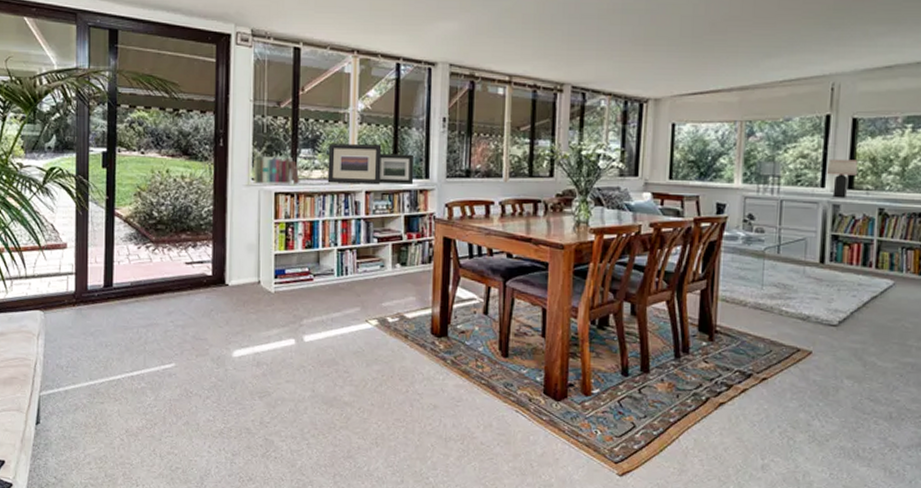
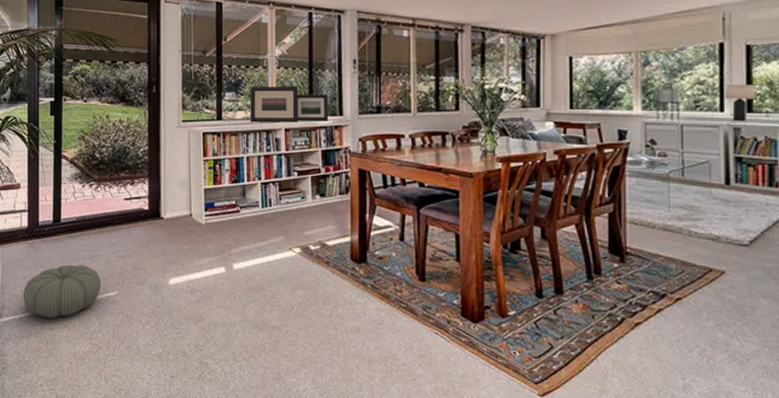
pouf: none [68,333,158,392] -> present [22,264,101,319]
books: present [253,155,300,185] -> none [183,99,225,125]

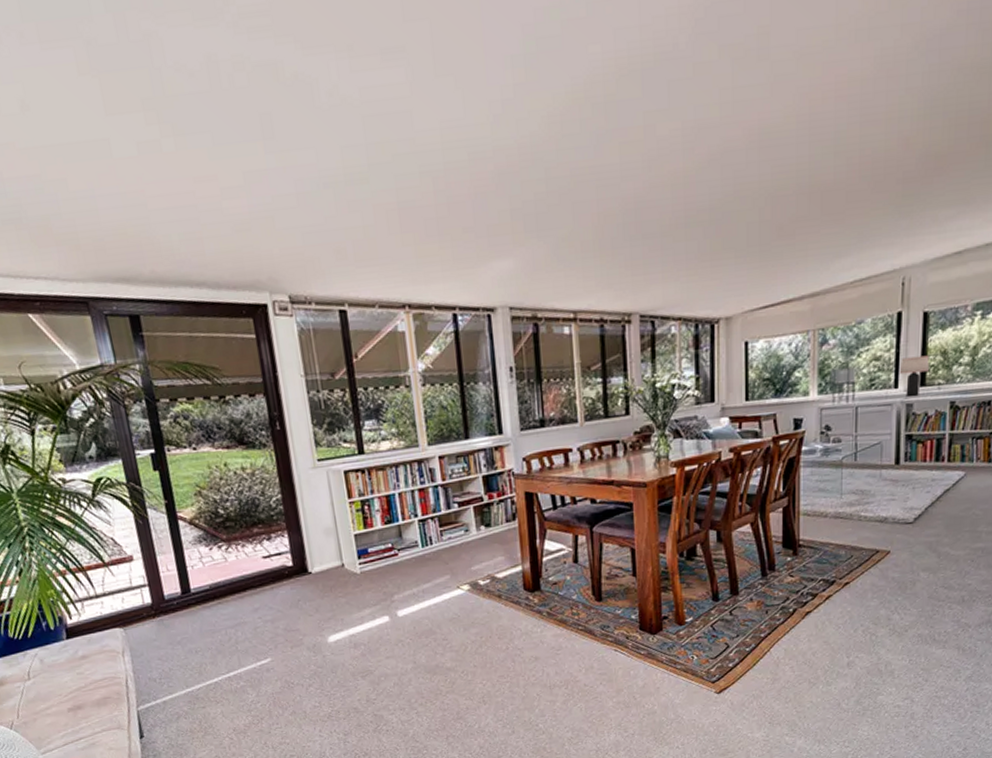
pouf: present [22,264,101,319] -> none [161,635,252,698]
picture frame: present [250,86,299,123] -> none [393,405,453,454]
picture frame: present [297,94,329,122] -> none [449,411,488,446]

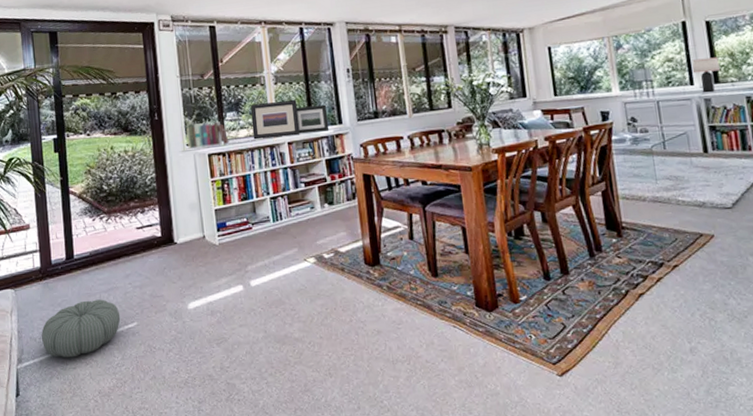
pouf: none [161,635,252,698] -> present [41,299,121,358]
books: none [316,432,369,465] -> present [186,121,230,149]
picture frame: none [393,405,453,454] -> present [250,100,300,140]
picture frame: none [449,411,488,446] -> present [296,104,330,134]

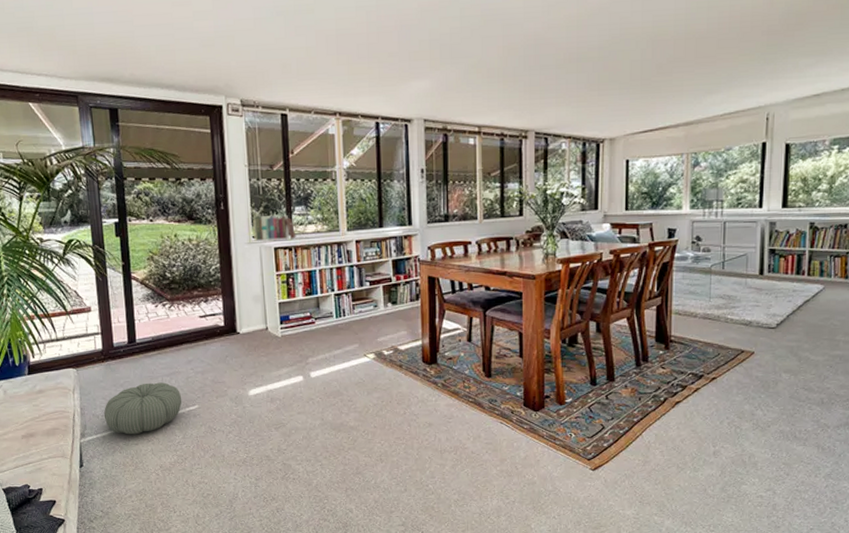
picture frame: present [250,100,300,140] -> none [320,198,369,236]
picture frame: present [296,104,330,134] -> none [367,204,399,233]
table lamp: present [692,57,720,93] -> none [763,181,791,217]

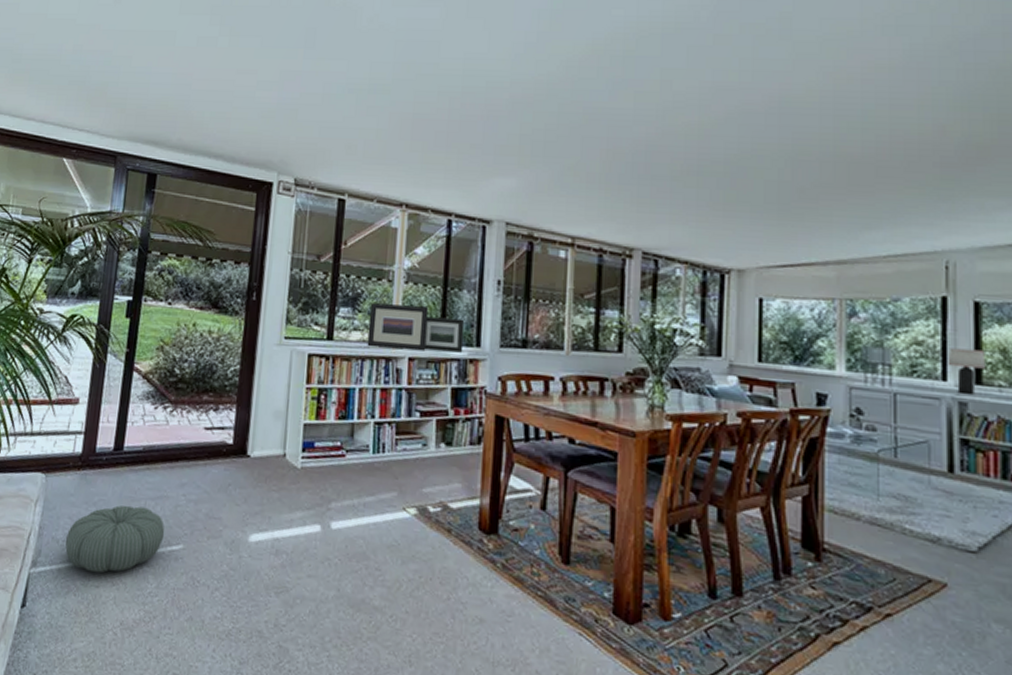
books: present [253,215,297,241] -> none [285,312,337,347]
picture frame: none [320,198,369,236] -> present [367,303,429,352]
picture frame: none [367,204,399,233] -> present [424,316,464,353]
table lamp: none [763,181,791,217] -> present [947,348,985,396]

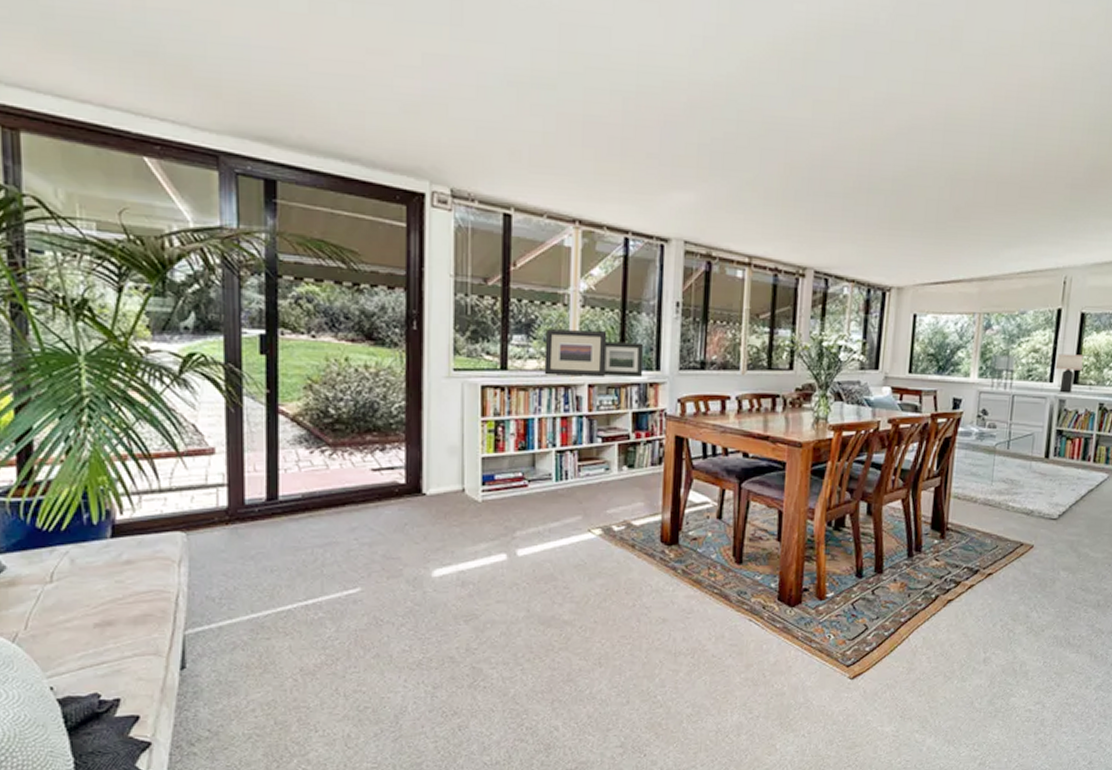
pouf: present [65,505,165,574] -> none [222,555,339,626]

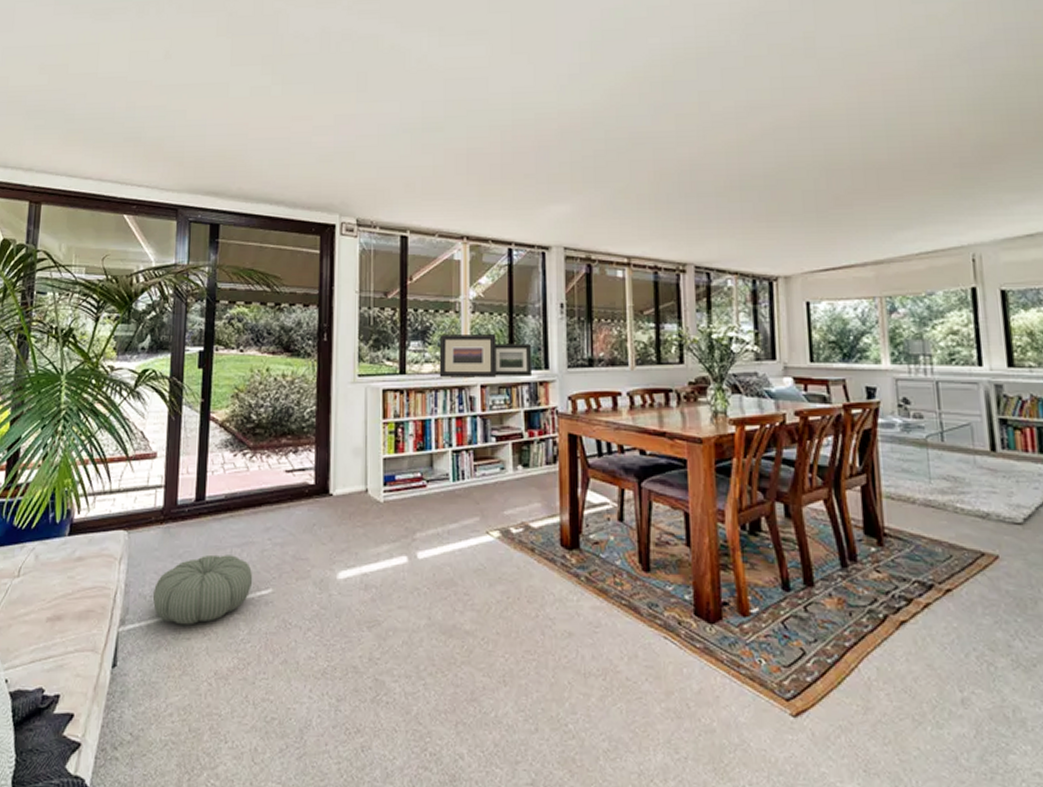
pouf: none [222,555,339,626] -> present [152,554,253,625]
table lamp: present [1055,354,1083,394] -> none [981,334,1016,378]

